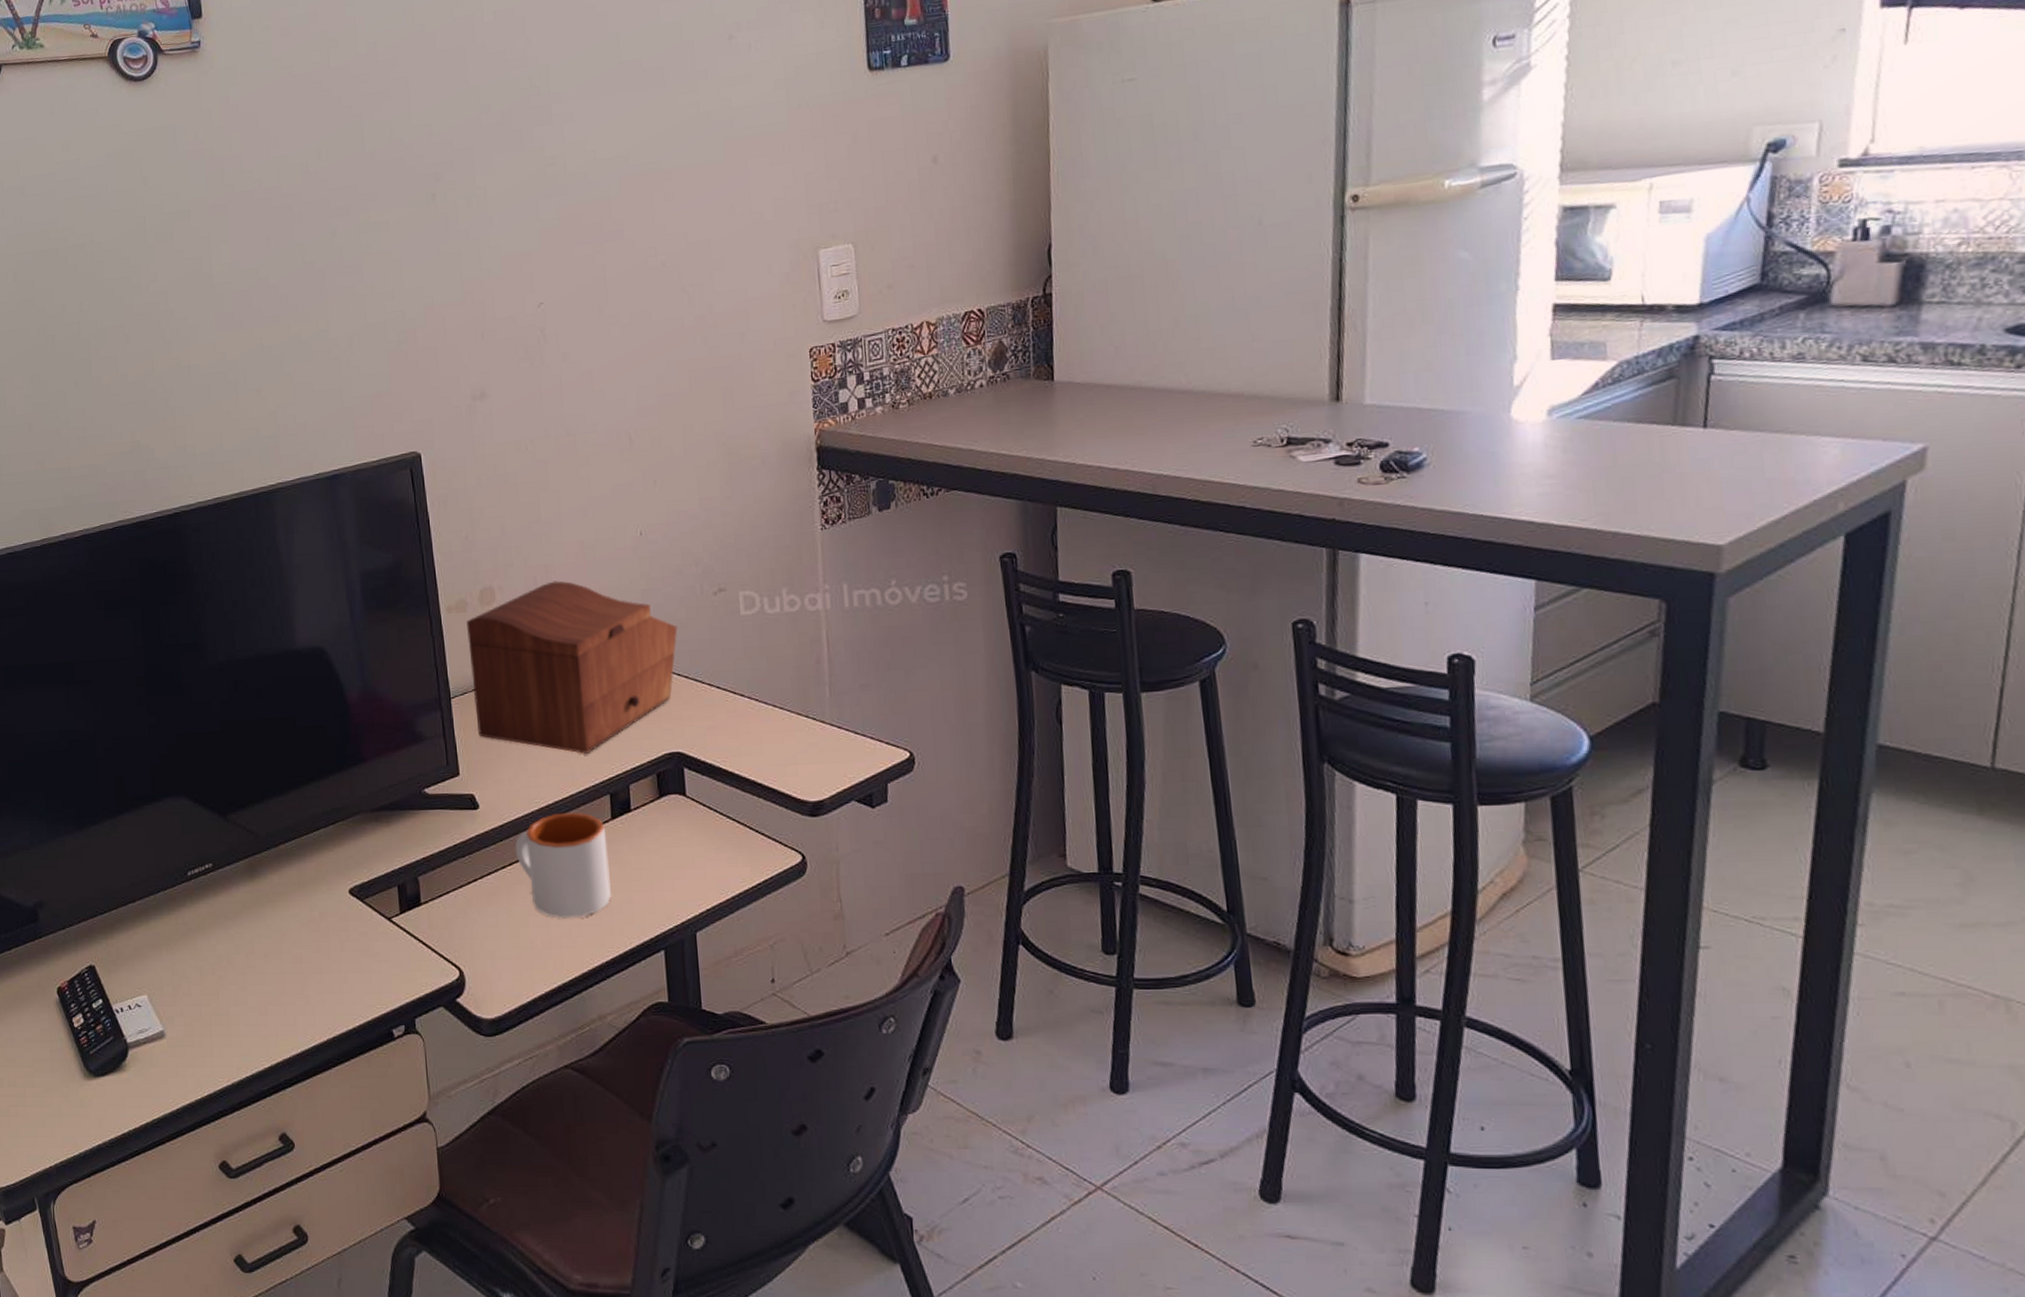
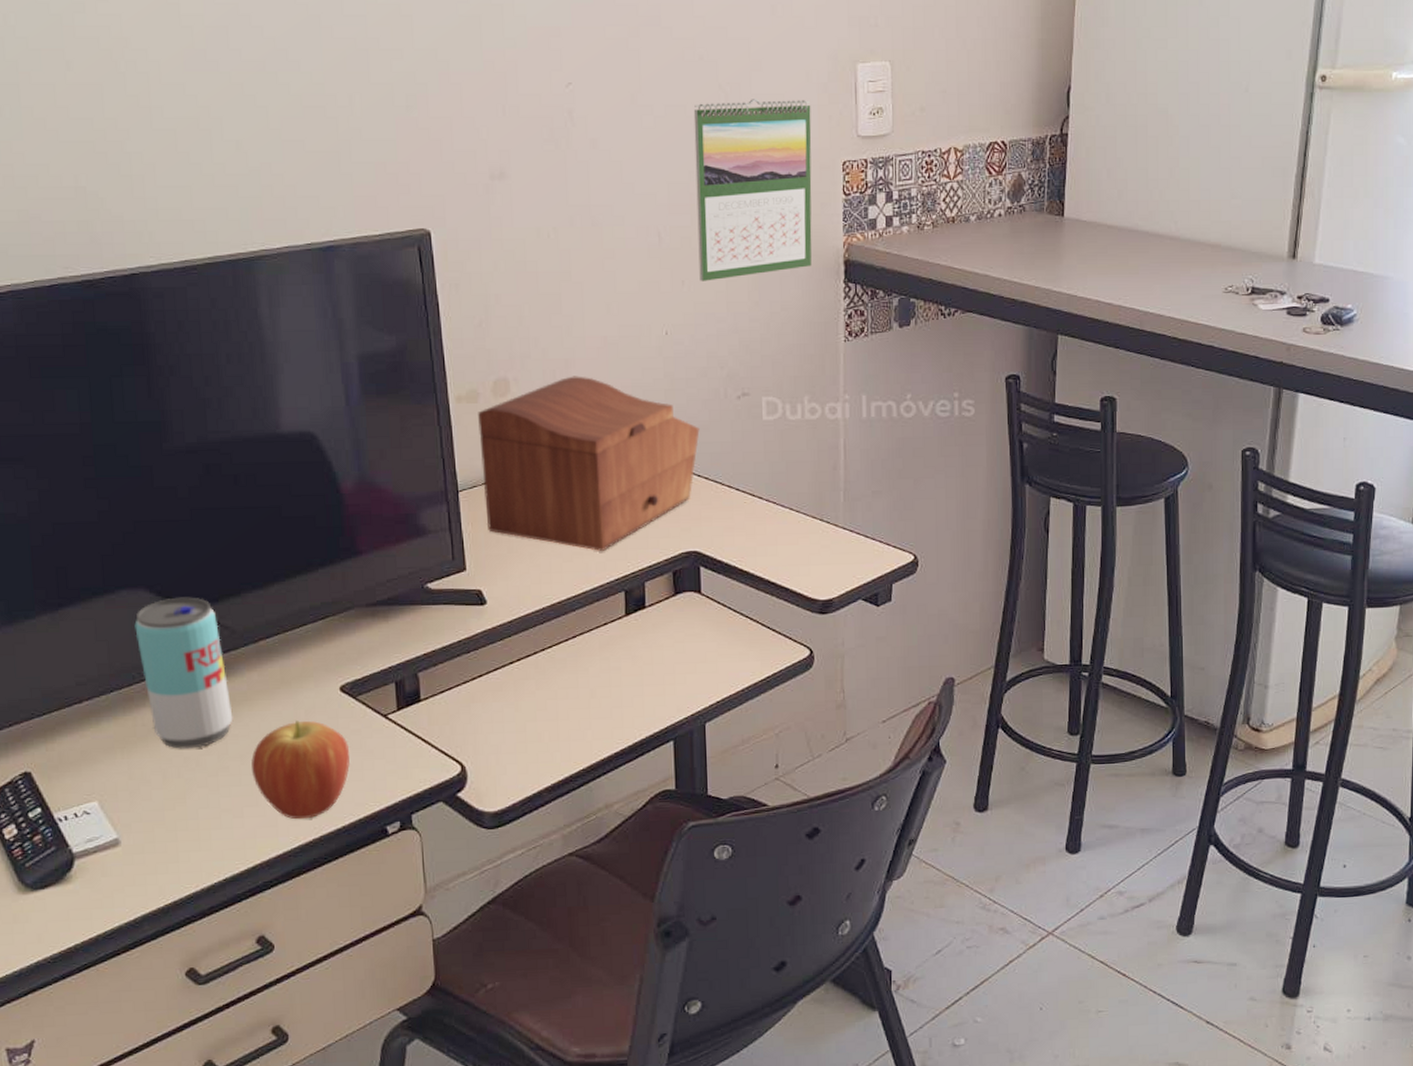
beverage can: none [177,803,258,947] -> present [134,597,233,749]
fruit: none [273,922,359,1019] -> present [251,720,350,820]
mug: present [514,812,612,919] -> none [524,608,624,713]
calendar: none [658,292,783,480] -> present [693,99,812,281]

